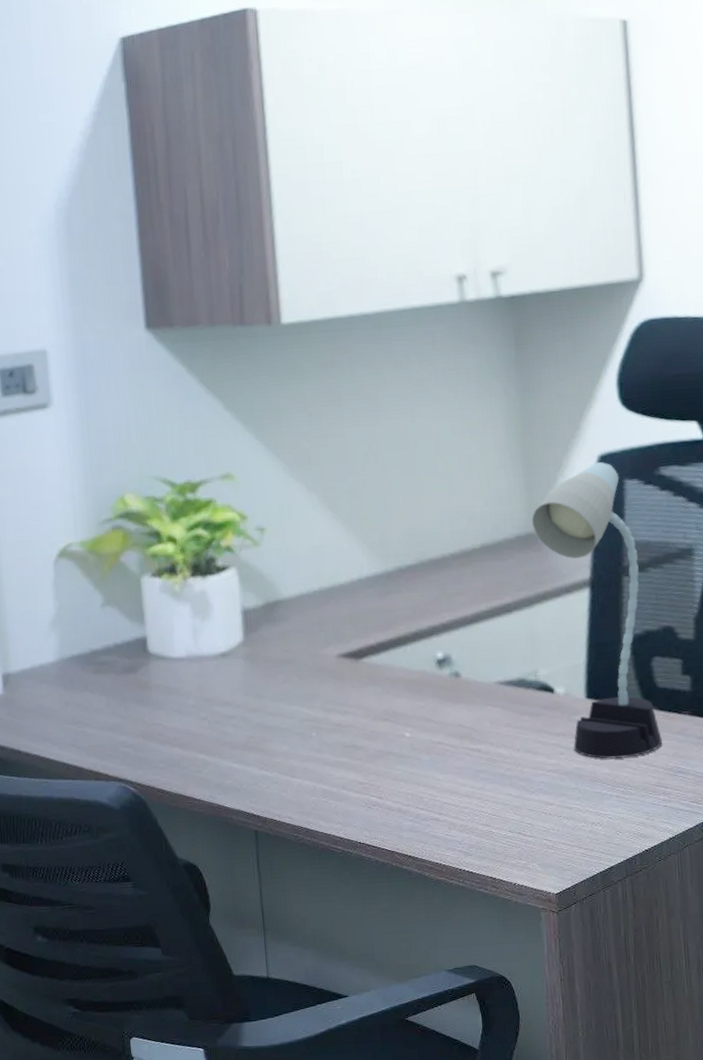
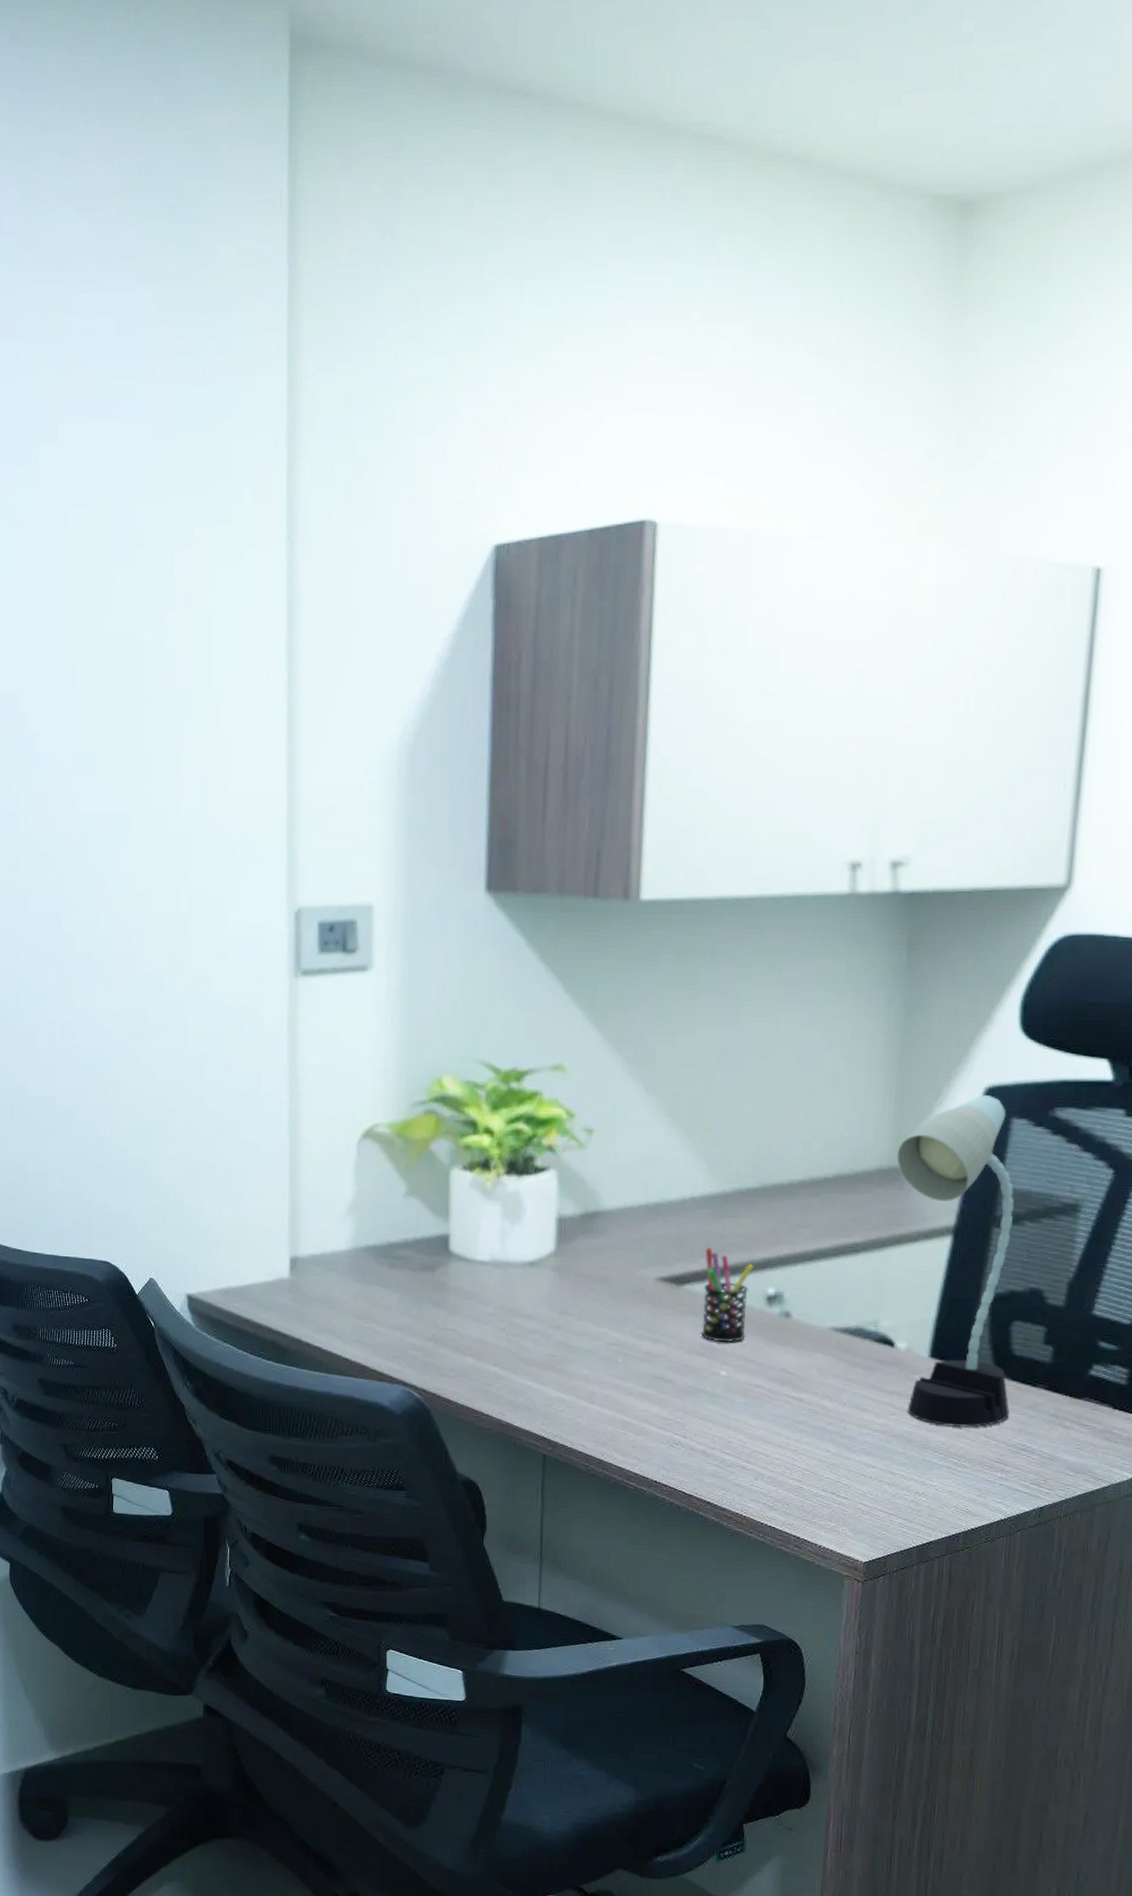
pen holder: none [377,621,423,707] -> present [702,1247,753,1343]

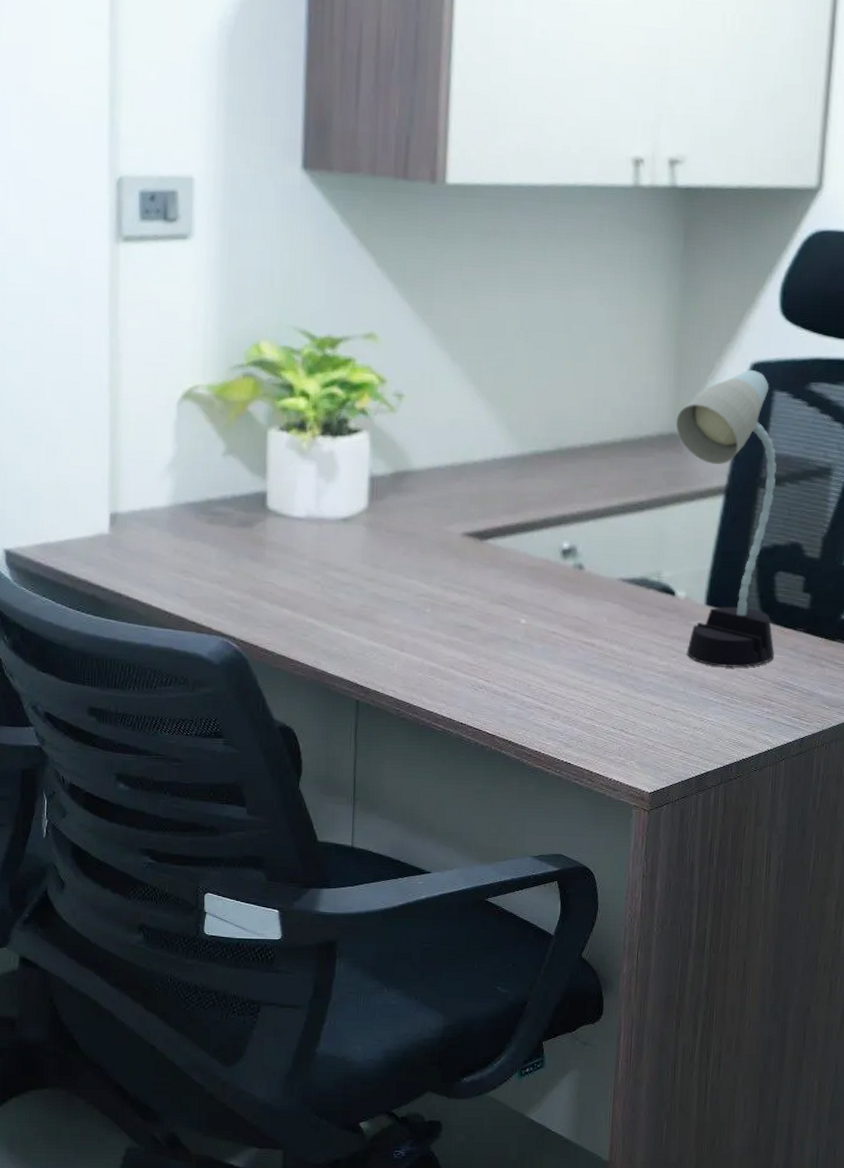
pen holder: present [702,1247,753,1343] -> none [503,504,550,593]

